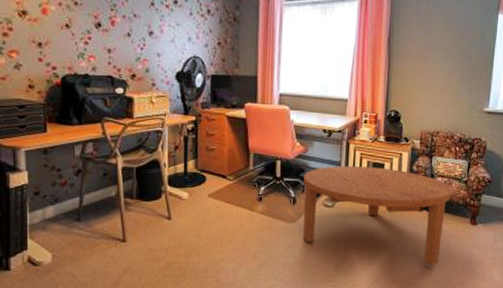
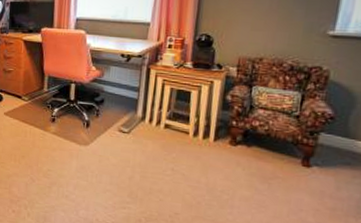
coffee table: present [303,166,452,265] -> none [96,91,278,207]

